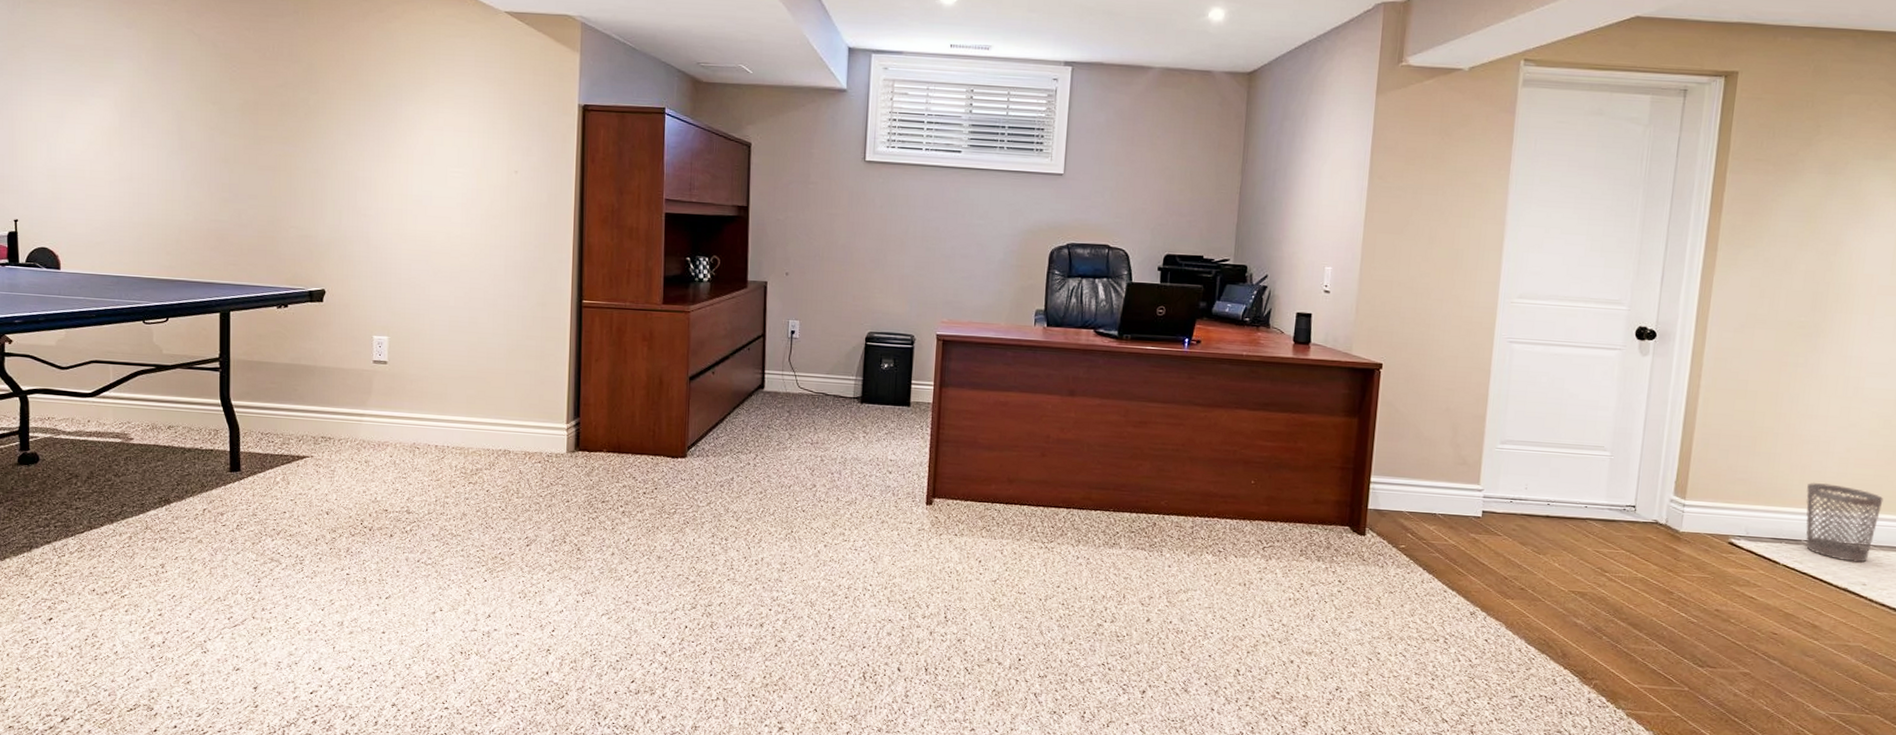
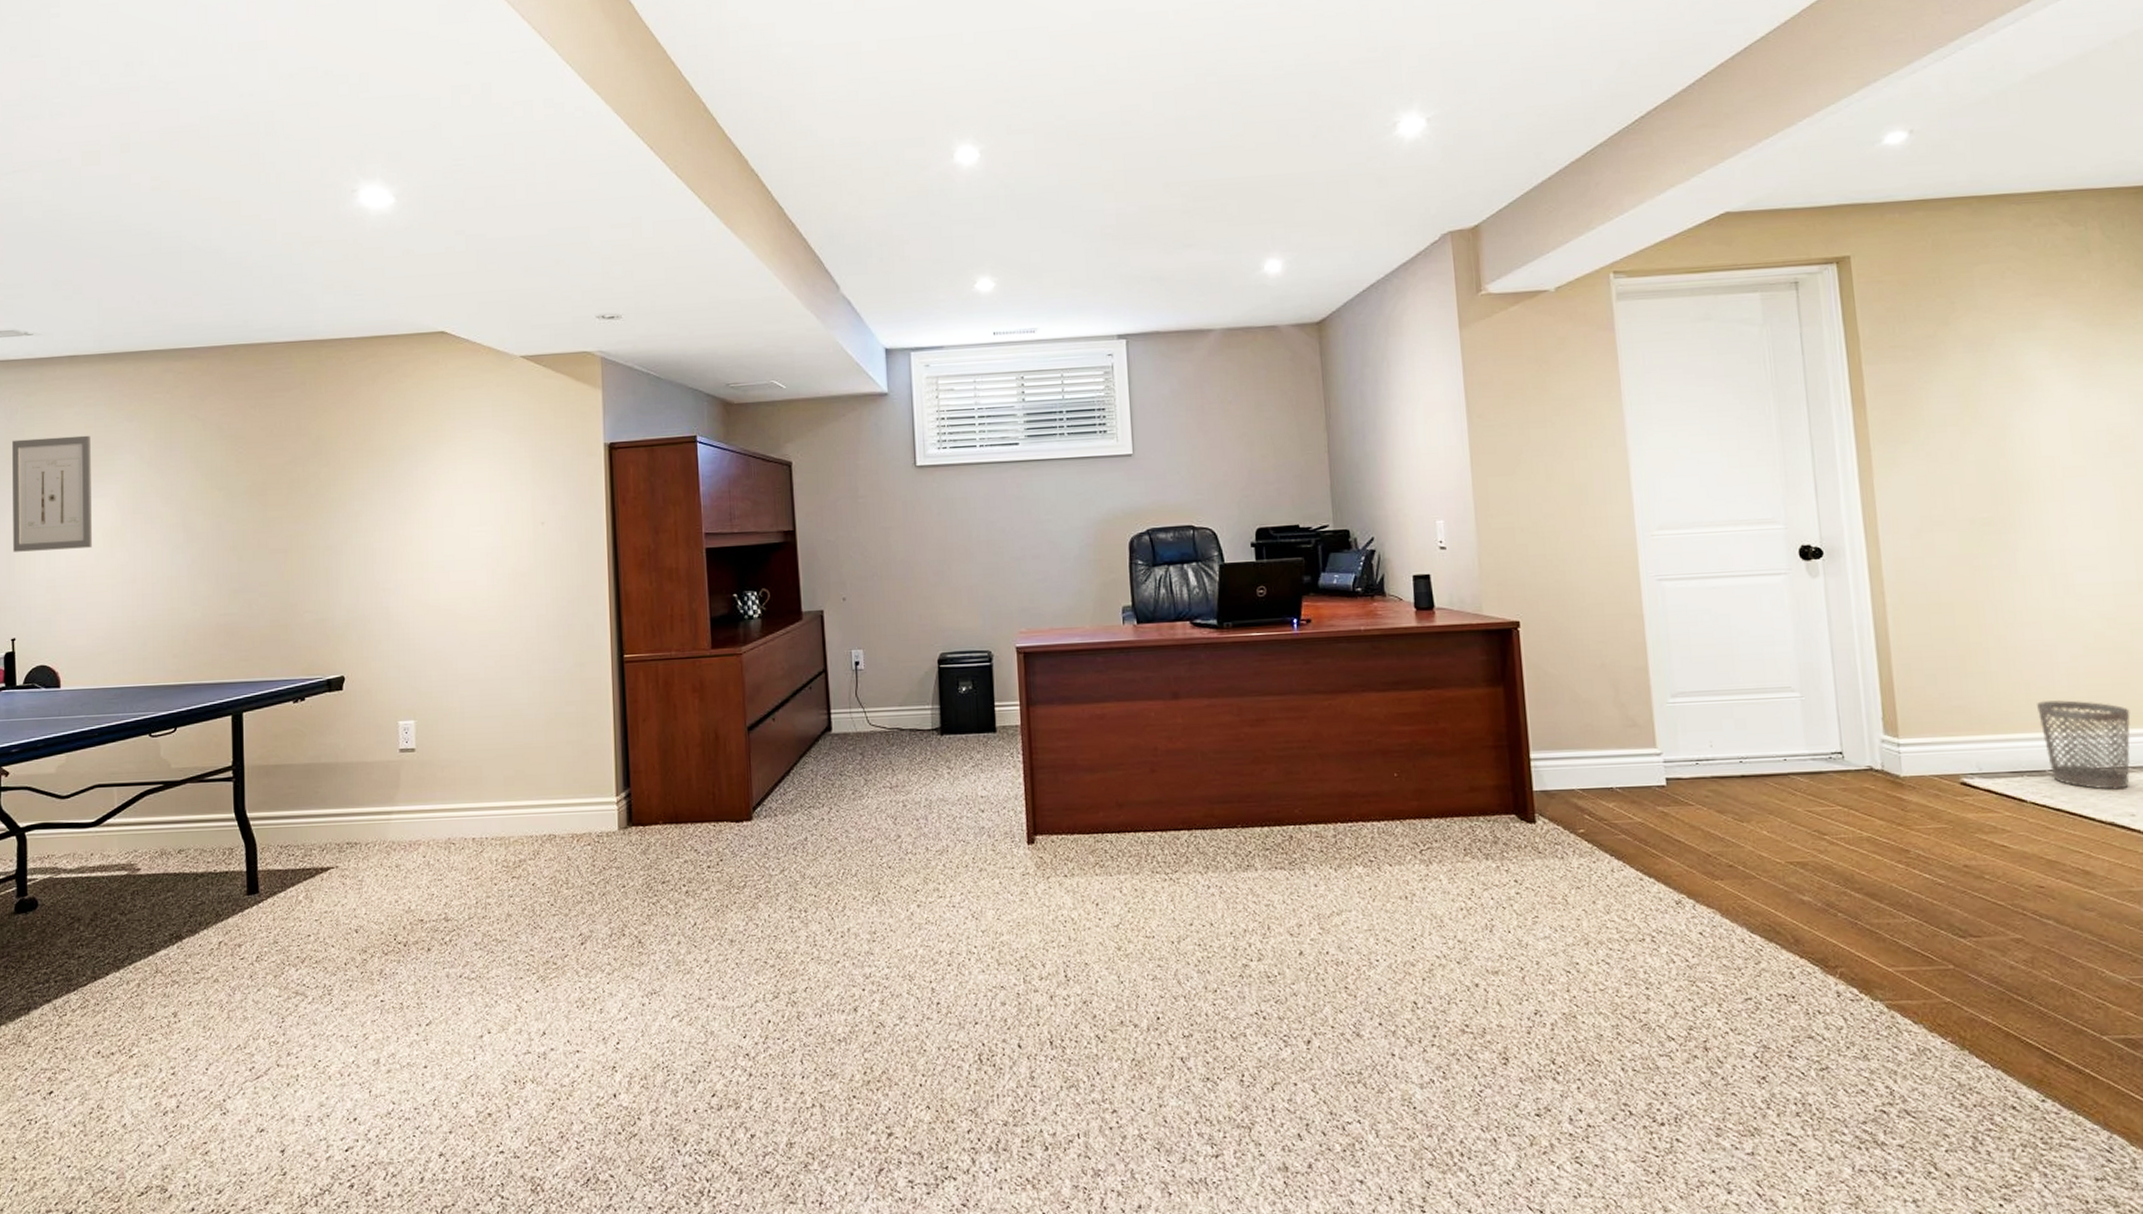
wall art: none [15,32,91,144] -> present [12,435,92,552]

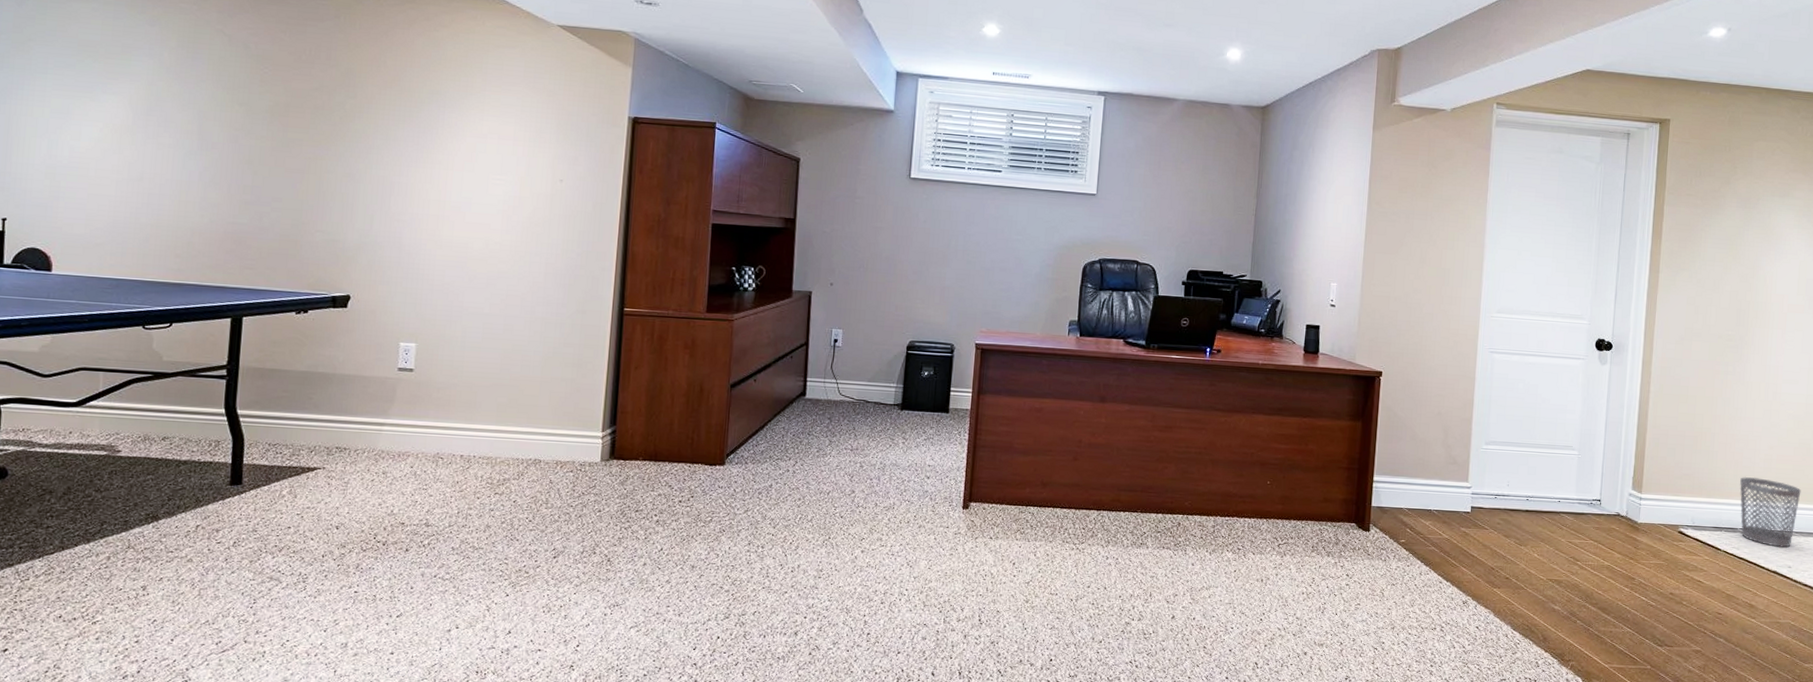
wall art: present [12,435,92,552] -> none [12,25,107,142]

